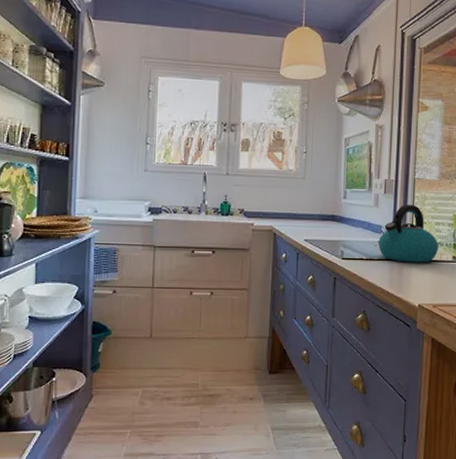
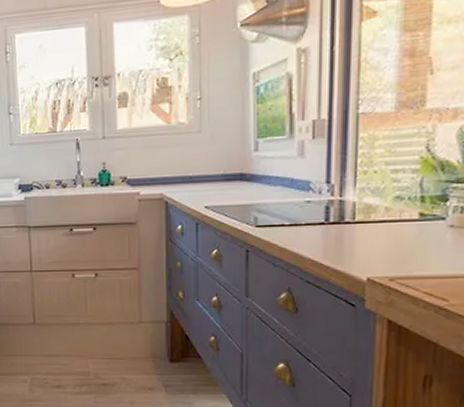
kettle: present [378,205,438,263] -> none [306,149,396,226]

